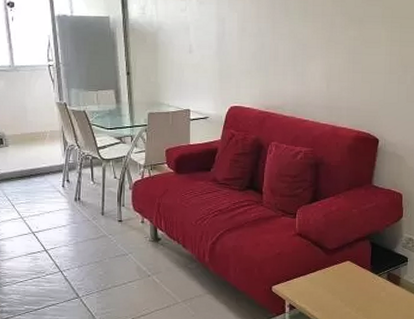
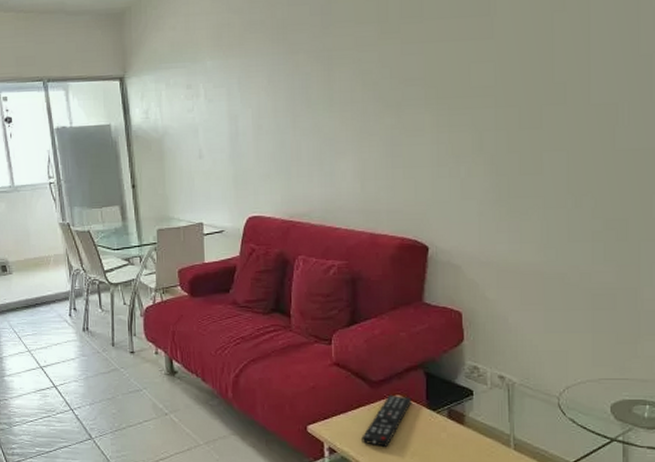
remote control: none [317,260,360,304] -> present [361,394,412,447]

